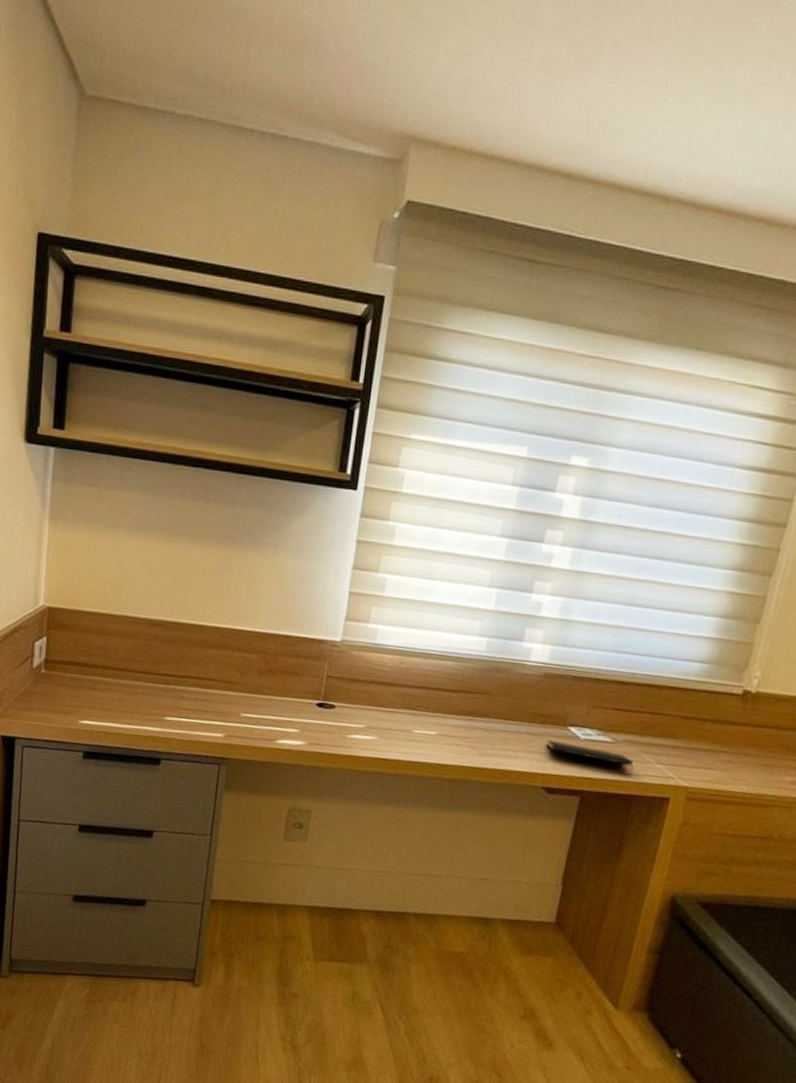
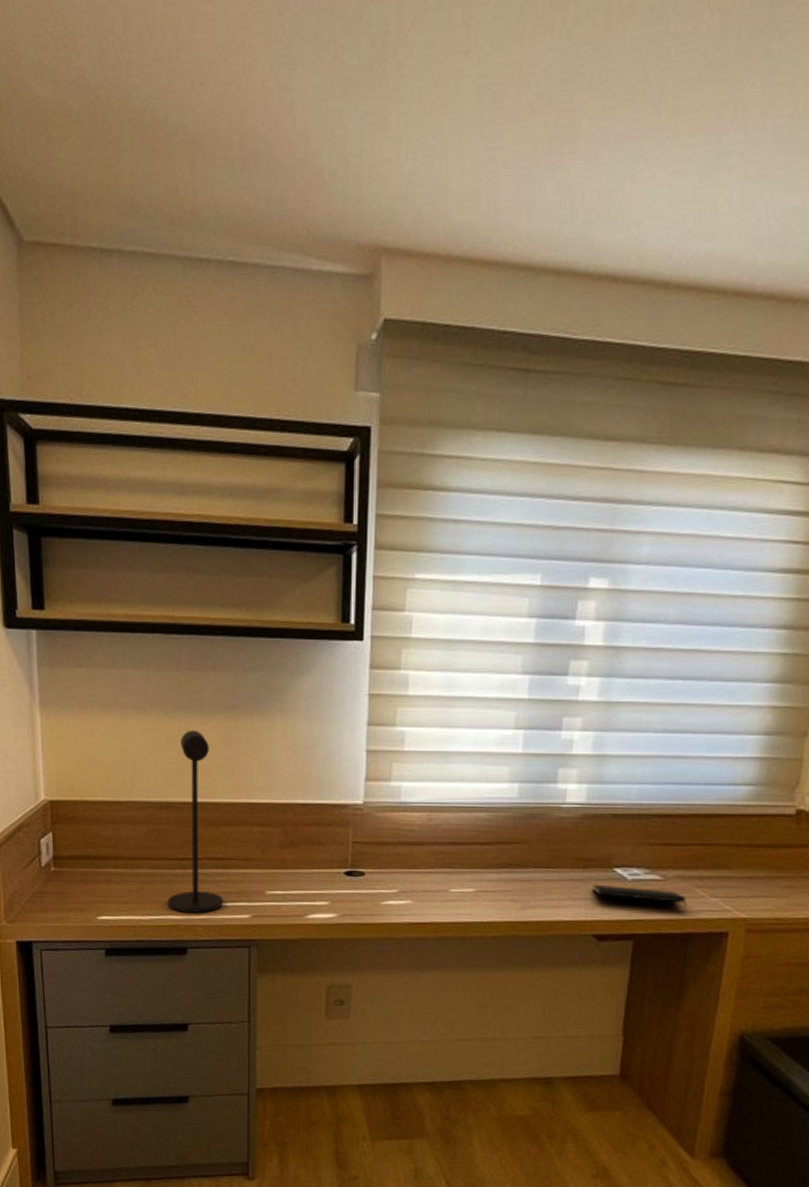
desk lamp: none [147,555,203,728] -> present [167,730,224,913]

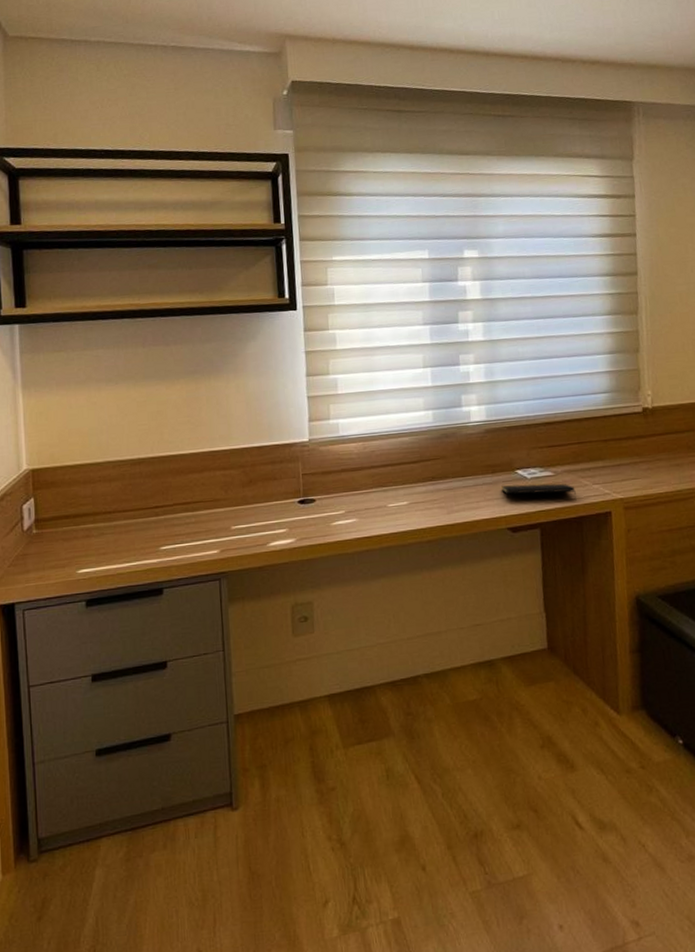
desk lamp: present [167,730,224,913] -> none [143,394,195,556]

